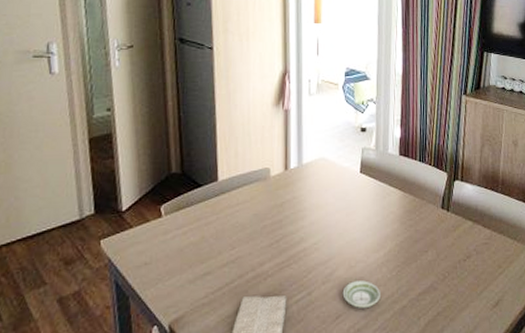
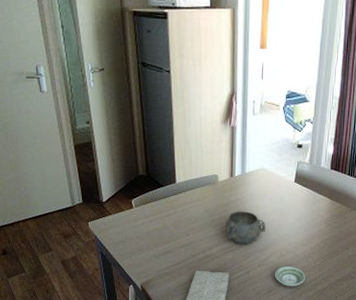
decorative bowl: none [279,212,329,256] -> present [225,211,266,244]

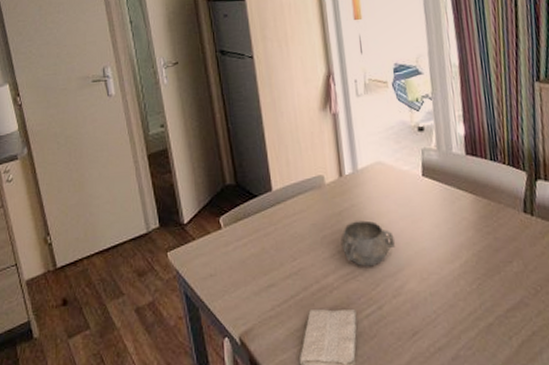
saucer: present [274,266,305,287] -> none [416,294,461,326]

